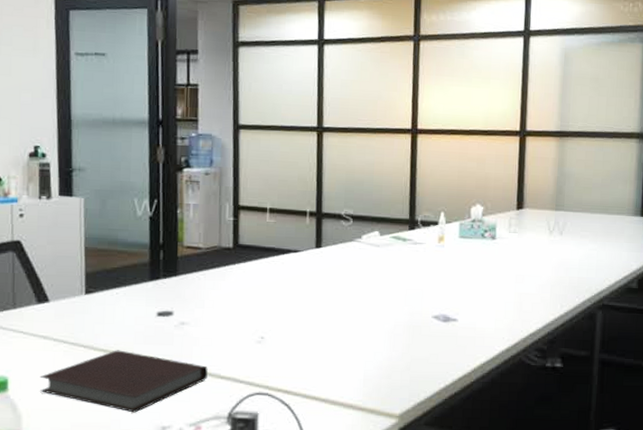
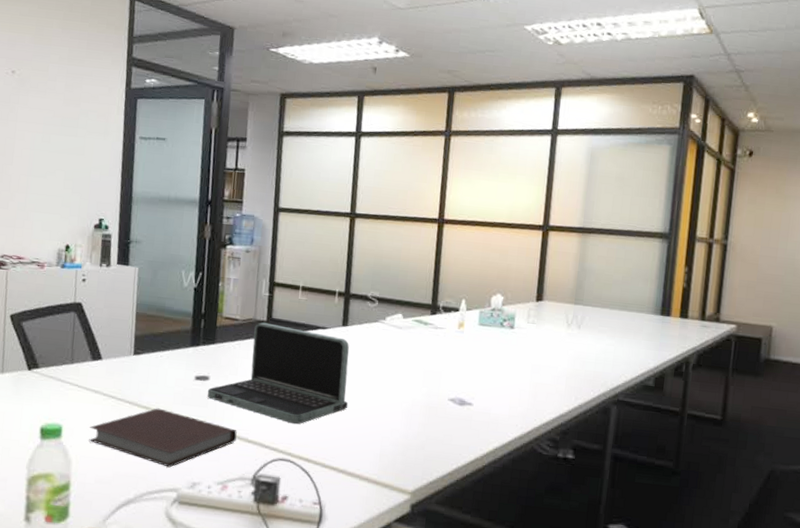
laptop: none [171,249,327,355] -> present [207,322,349,425]

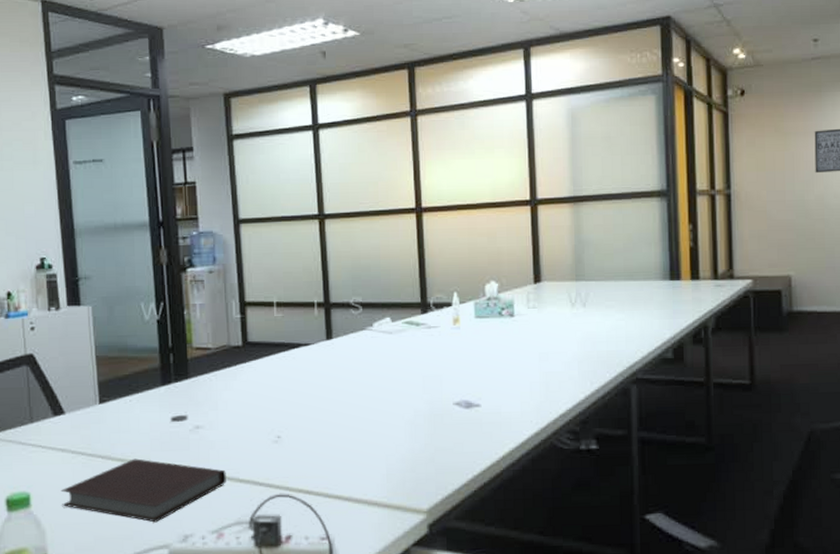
laptop: present [207,322,349,425] -> none [187,347,345,455]

